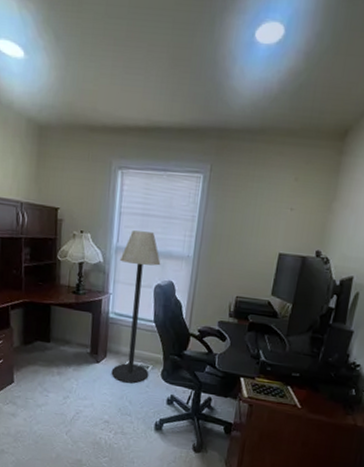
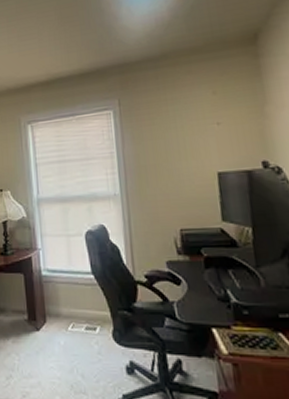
floor lamp: present [111,230,161,384] -> none [43,177,99,351]

